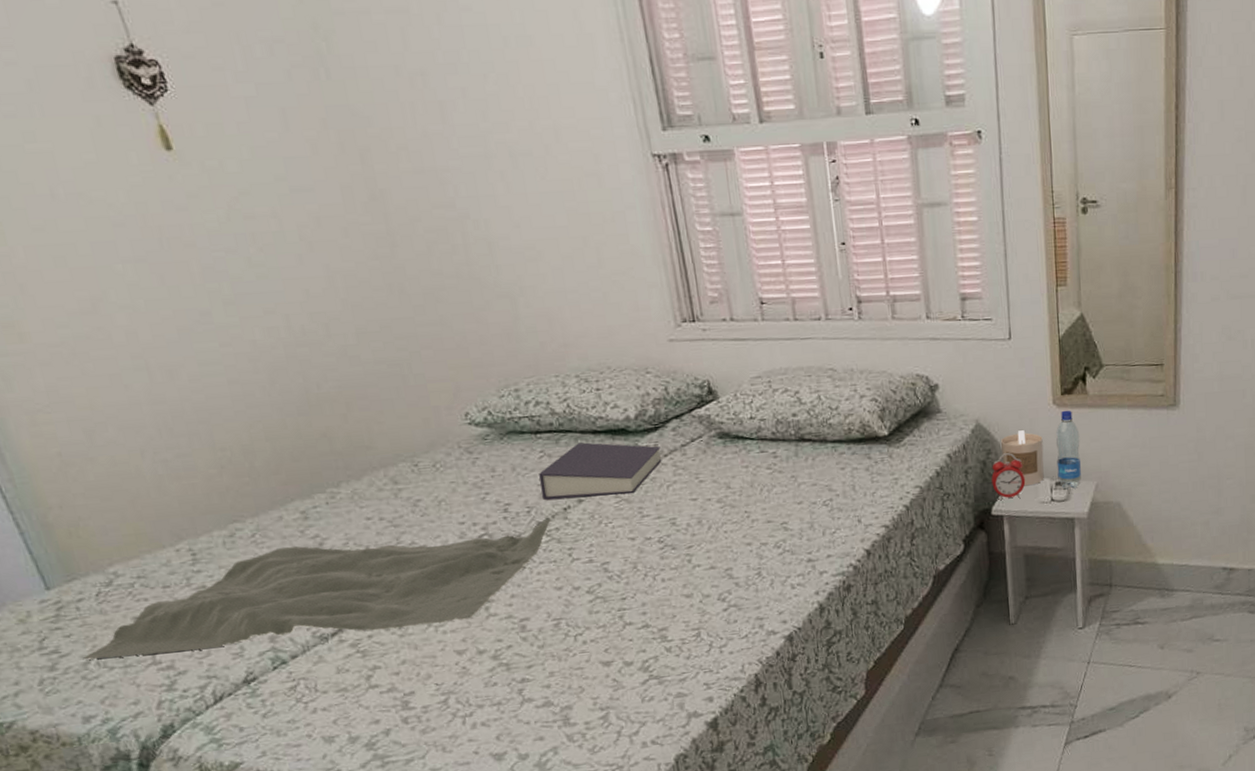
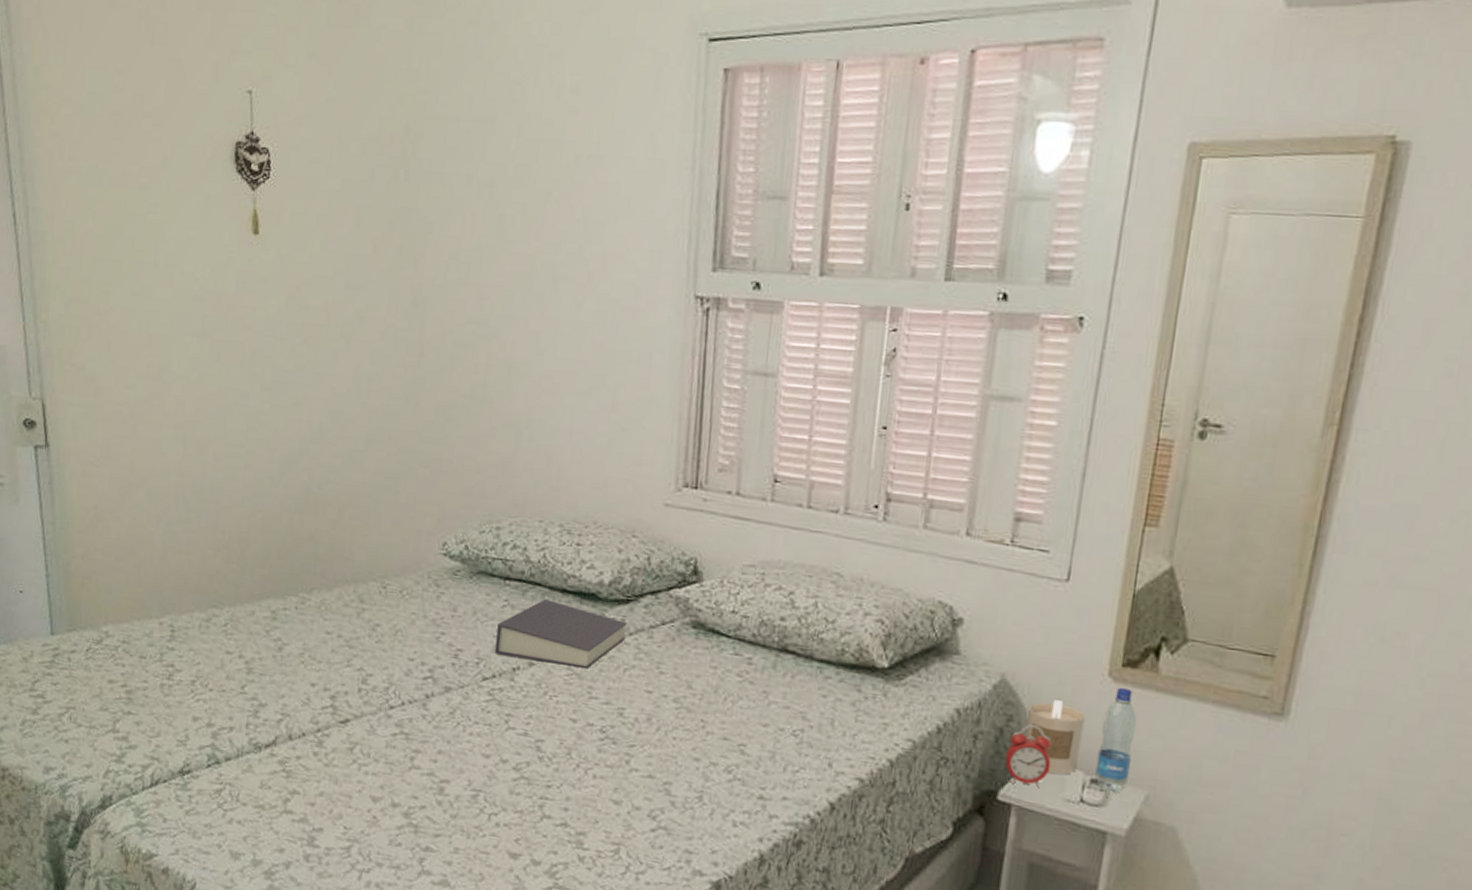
towel: present [82,519,553,660] -> none [60,642,499,765]

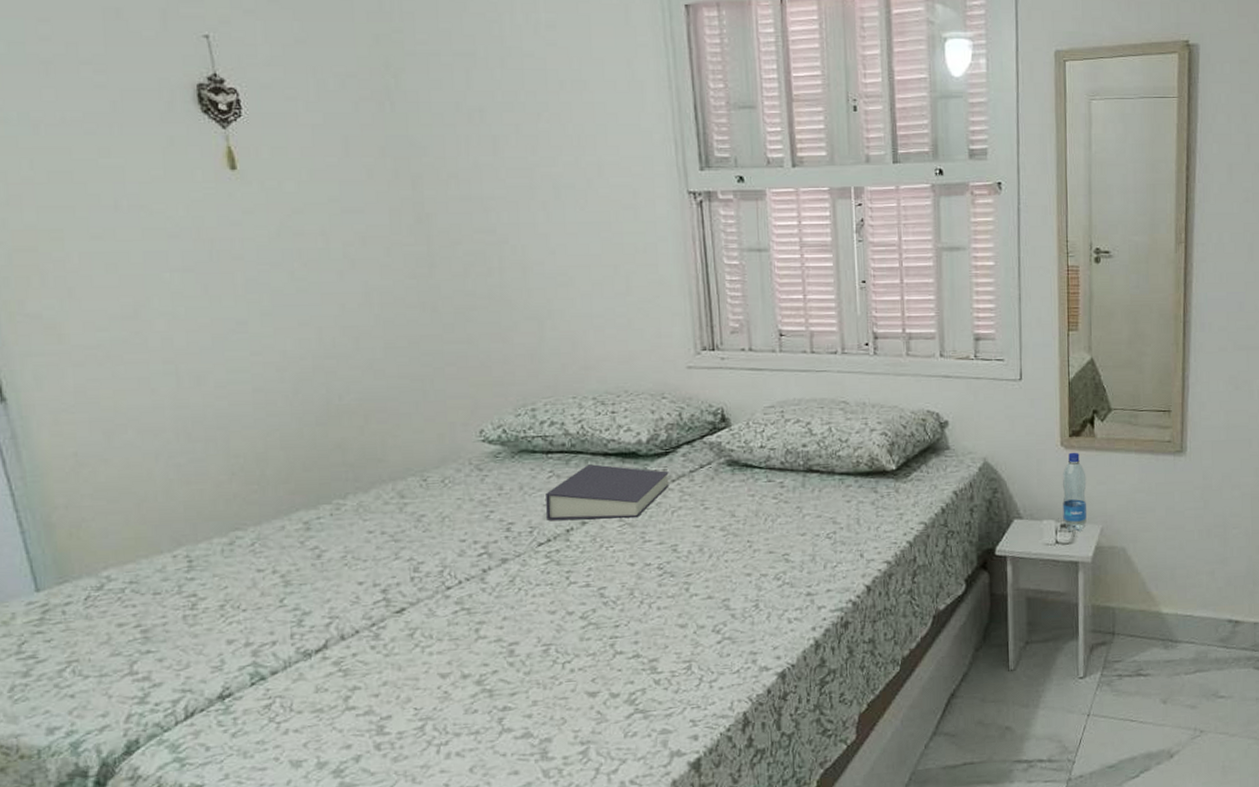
alarm clock: present [1005,725,1052,787] -> none [996,493,1031,540]
candle: present [1025,700,1086,776] -> none [1007,470,1050,527]

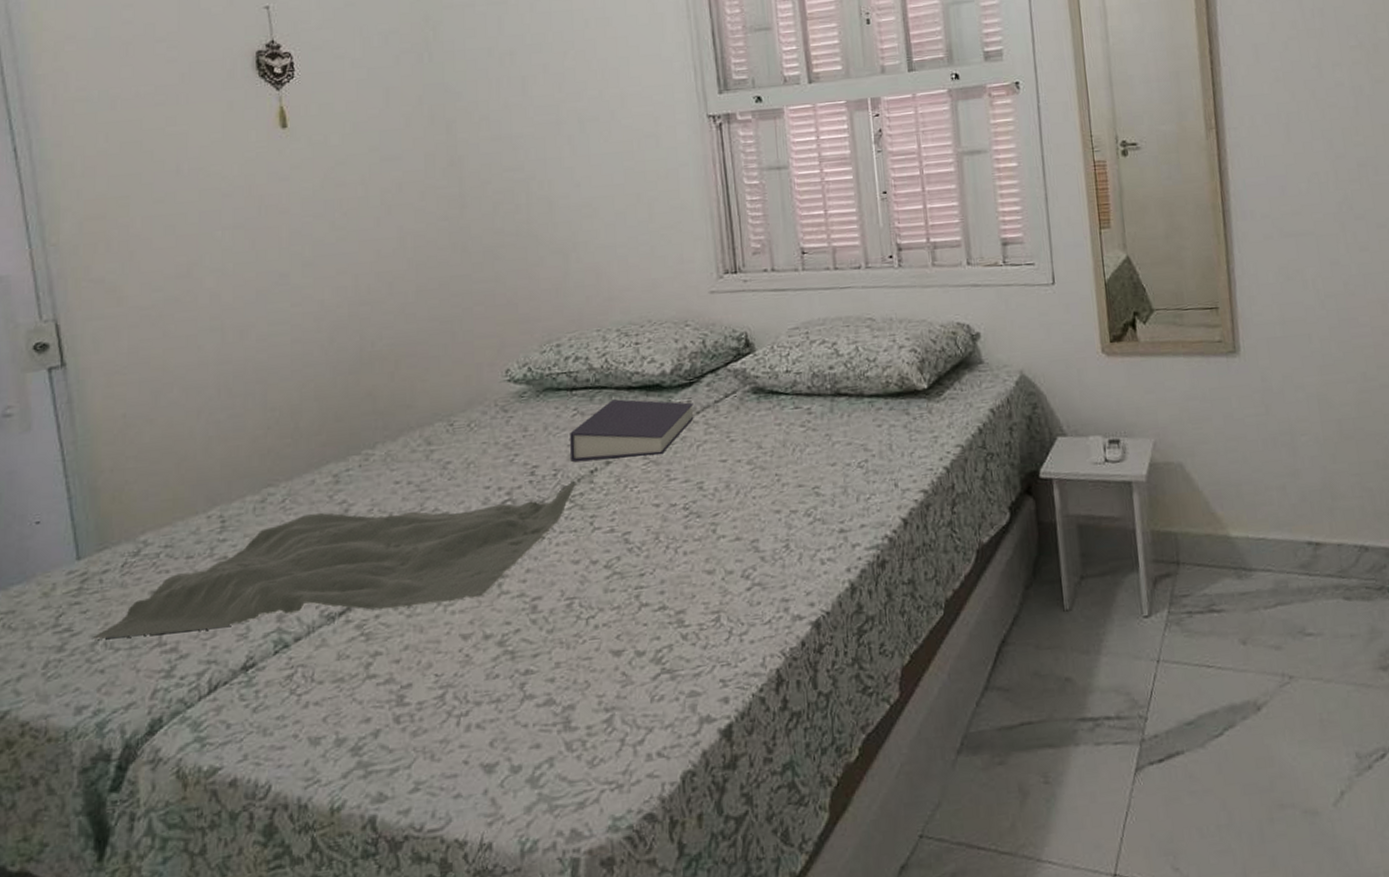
towel: none [58,540,554,667] -> present [92,483,578,640]
bottle: present [1062,452,1087,532] -> none [1106,358,1137,449]

